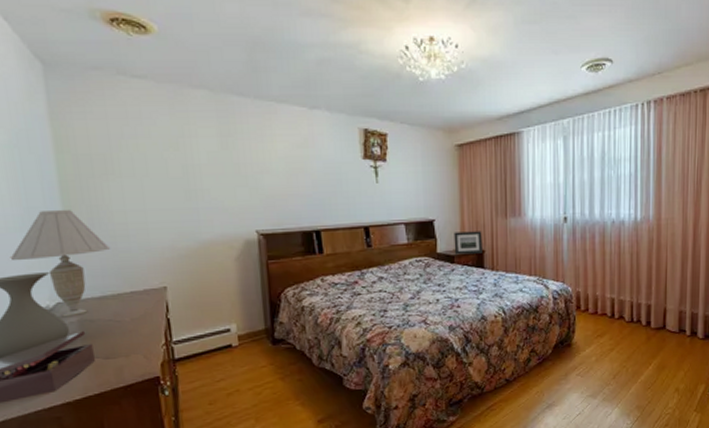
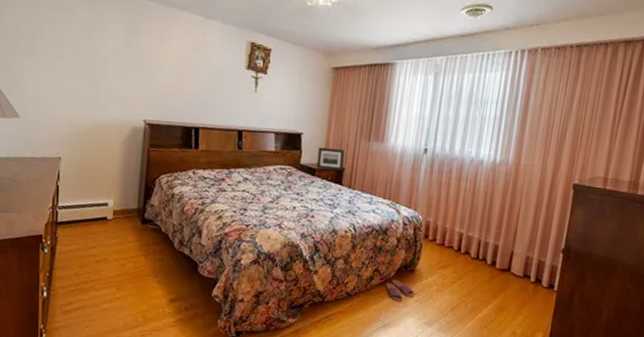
slippers: none [544,356,574,380] -> present [385,279,414,302]

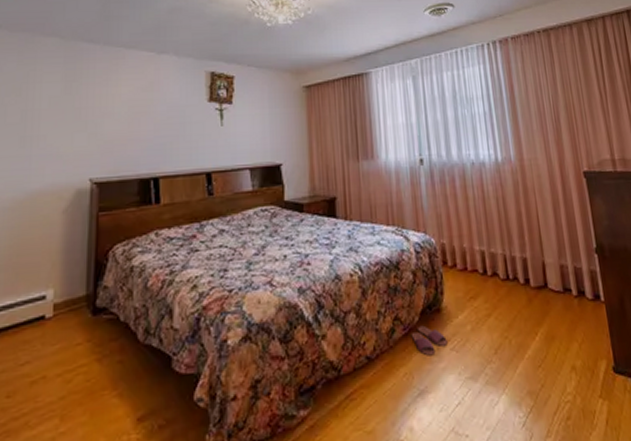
picture frame: present [316,147,345,171] -> none [302,175,334,203]

